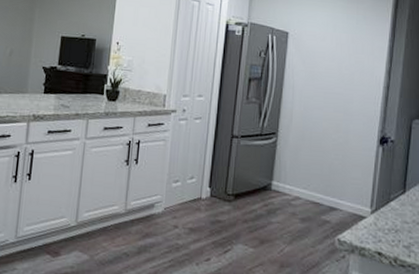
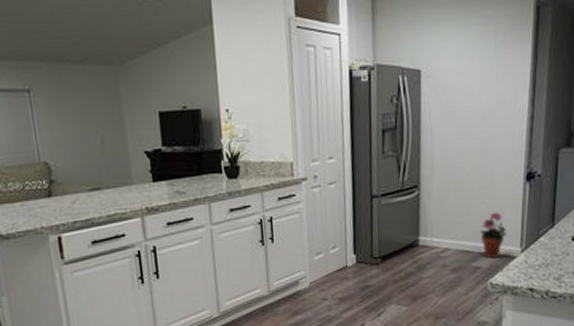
potted plant: none [331,169,358,215] -> present [480,212,507,259]

